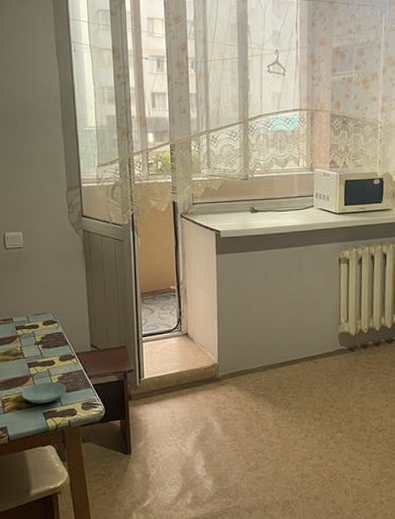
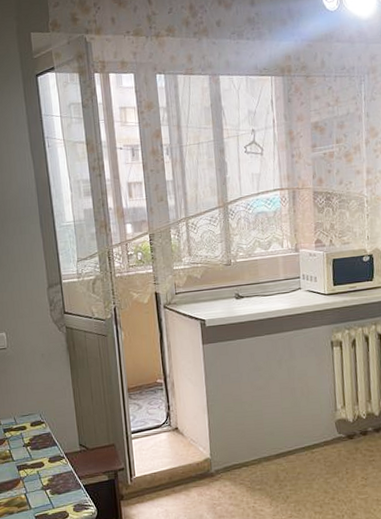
saucer: present [21,382,67,404] -> none [12,484,58,508]

